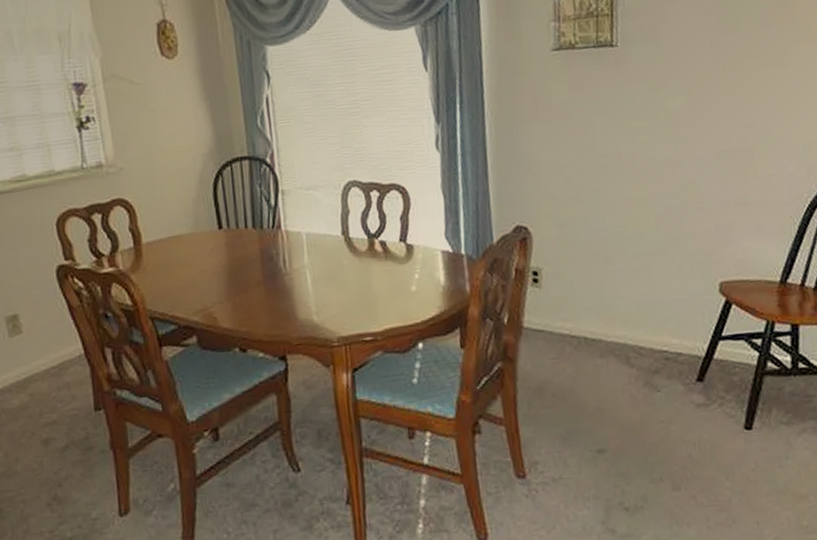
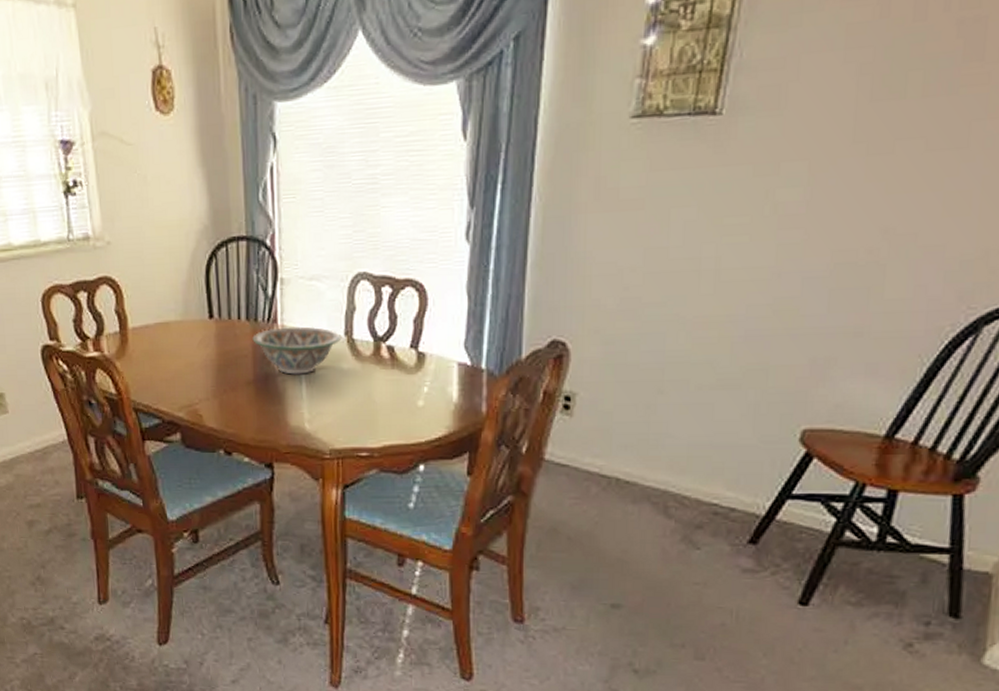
decorative bowl: none [259,229,339,273] -> present [252,326,341,375]

